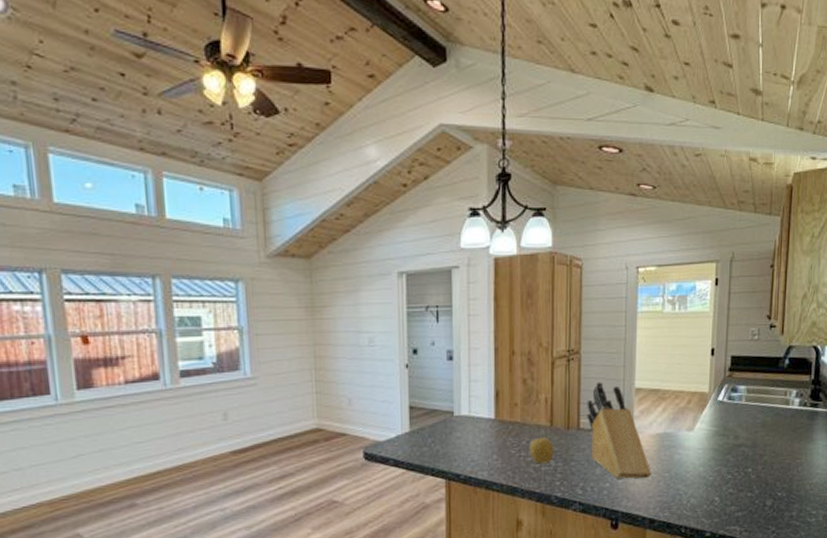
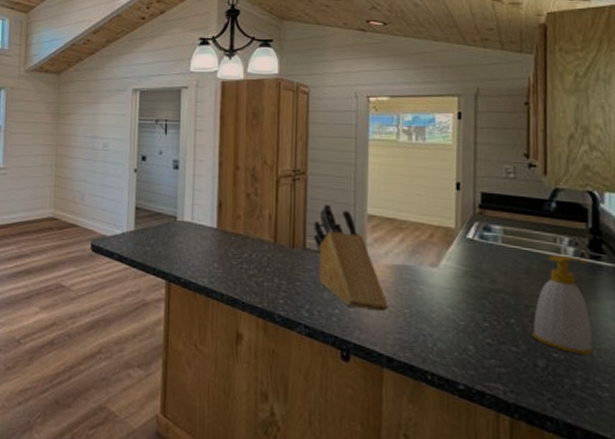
fruit: present [529,438,554,464] -> none [251,252,278,280]
soap bottle: none [764,406,808,490] -> present [532,254,594,355]

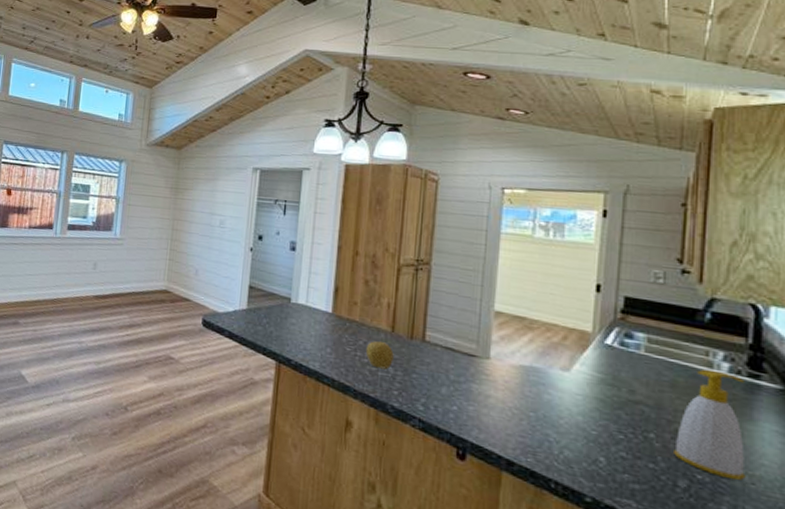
fruit: none [251,252,278,280] -> present [365,341,394,370]
knife block: present [314,204,389,312] -> none [434,297,512,413]

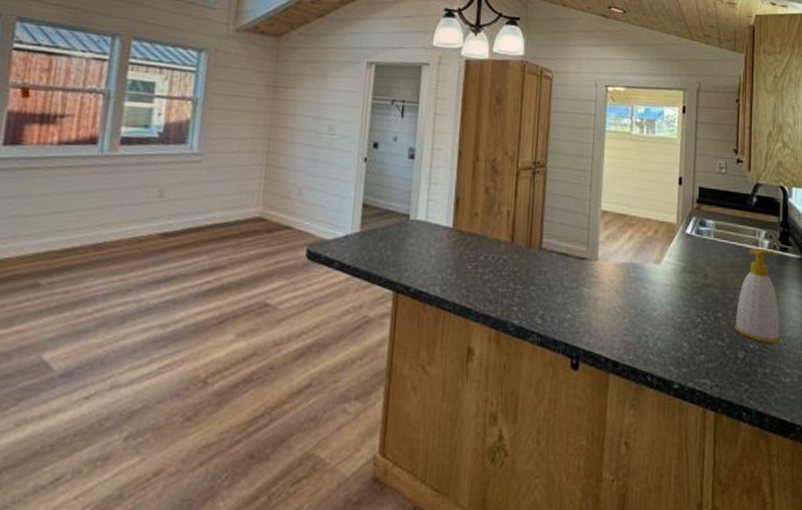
fruit: present [365,341,394,370] -> none [486,254,514,285]

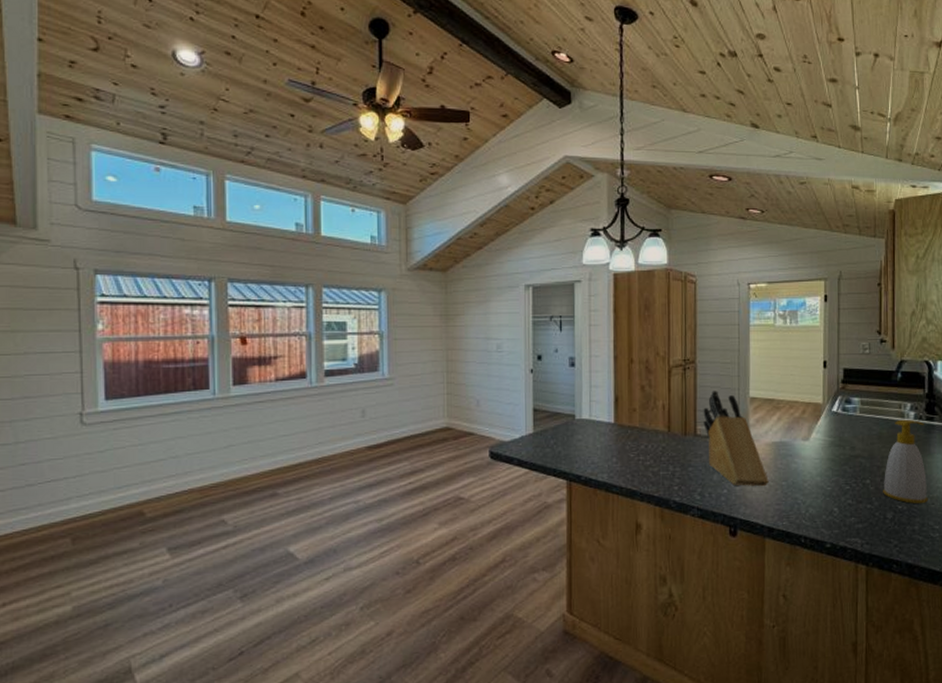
knife block: none [550,200,616,314] -> present [703,391,769,487]

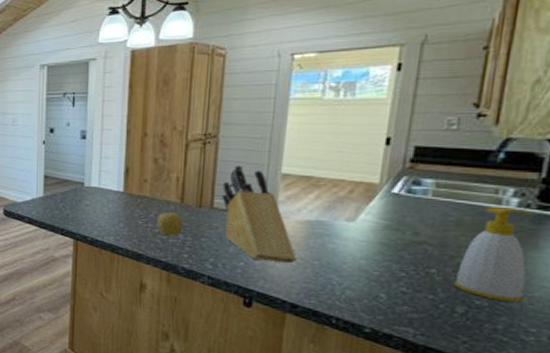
fruit: none [647,443,672,468] -> present [156,213,184,237]

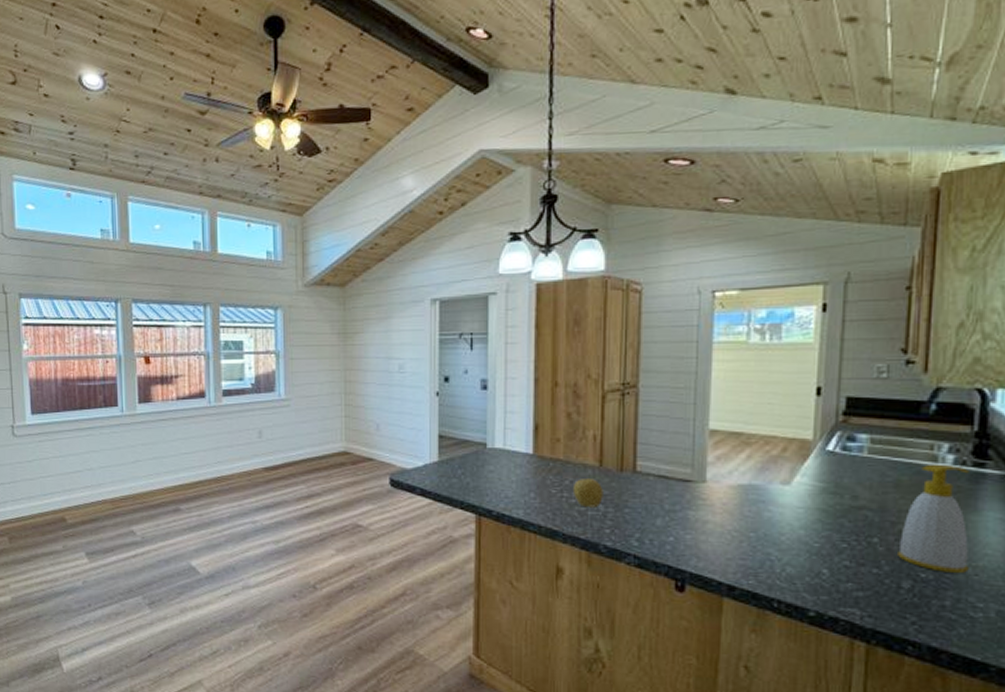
knife block: present [222,165,297,264] -> none [645,421,731,537]

